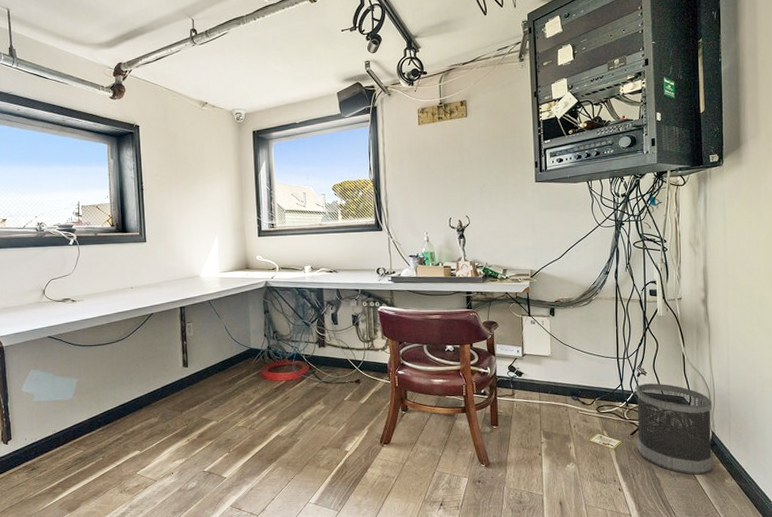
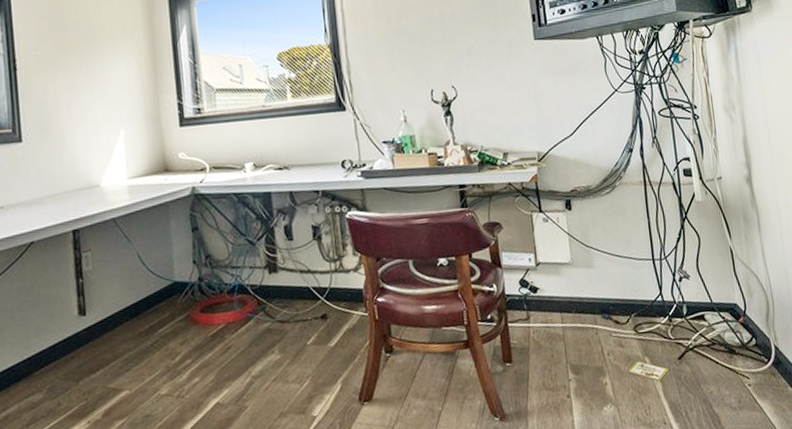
wastebasket: present [635,383,713,475] -> none [678,288,782,406]

